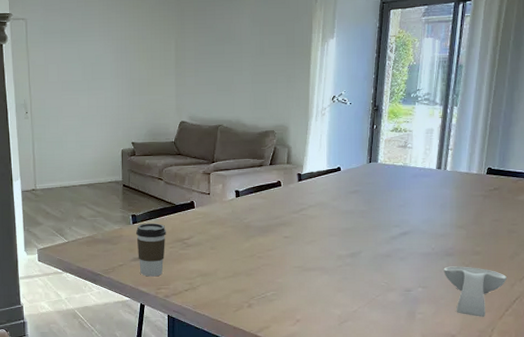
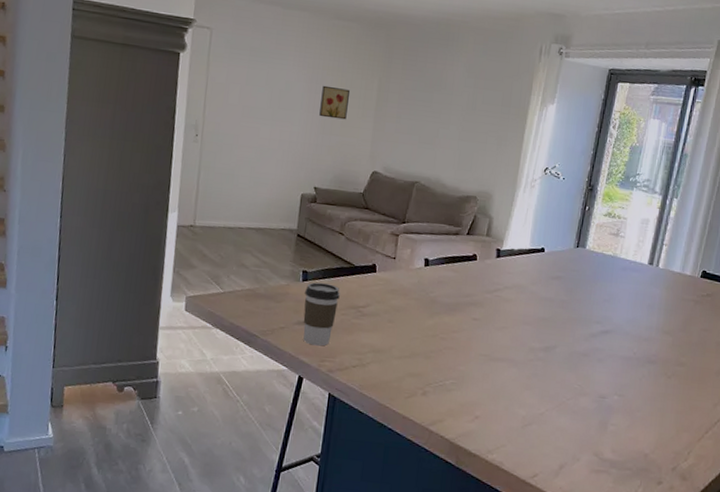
wall art: none [127,53,151,81] -> present [319,85,350,120]
spoon rest: present [443,266,507,317] -> none [643,375,710,437]

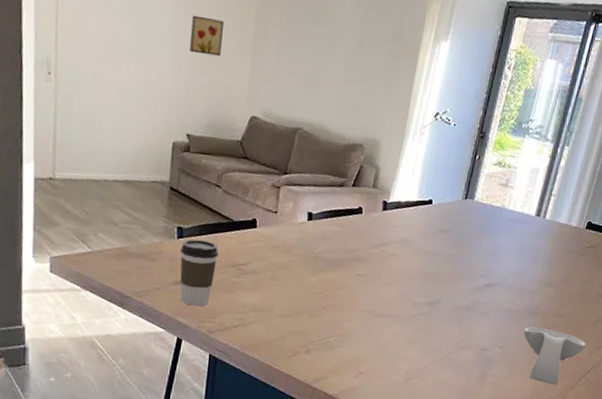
spoon rest: none [643,375,710,437] -> present [523,327,586,385]

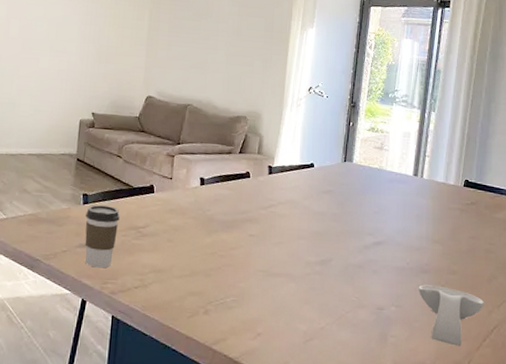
wall art: present [190,15,224,57] -> none [95,17,123,49]

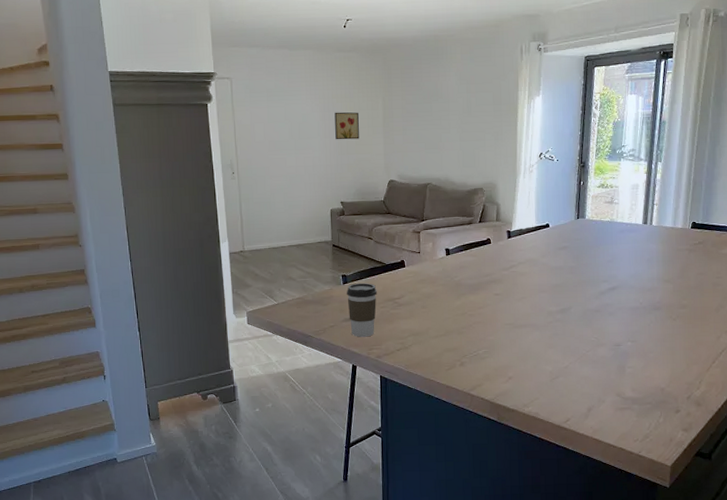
wall art: none [95,17,123,49] -> present [334,112,359,140]
spoon rest: present [418,284,484,346] -> none [651,319,713,370]

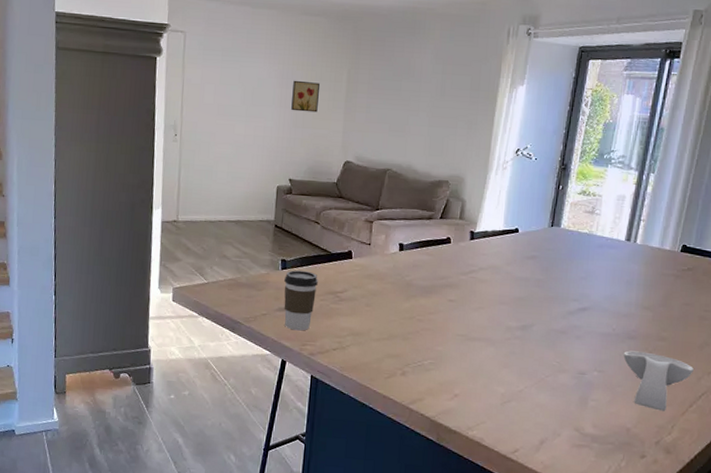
spoon rest: none [651,319,713,370] -> present [623,350,694,411]

